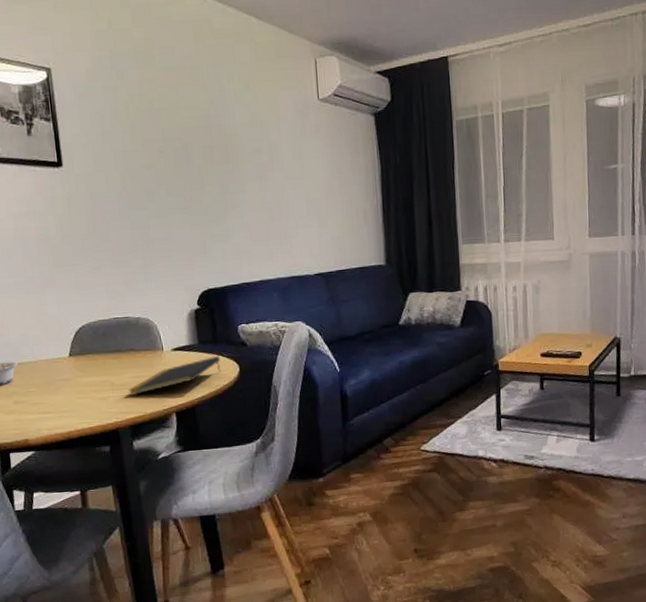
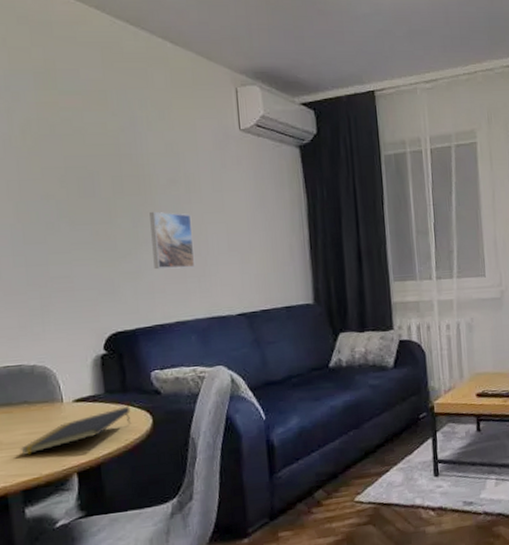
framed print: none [237,178,277,232] -> present [149,211,196,270]

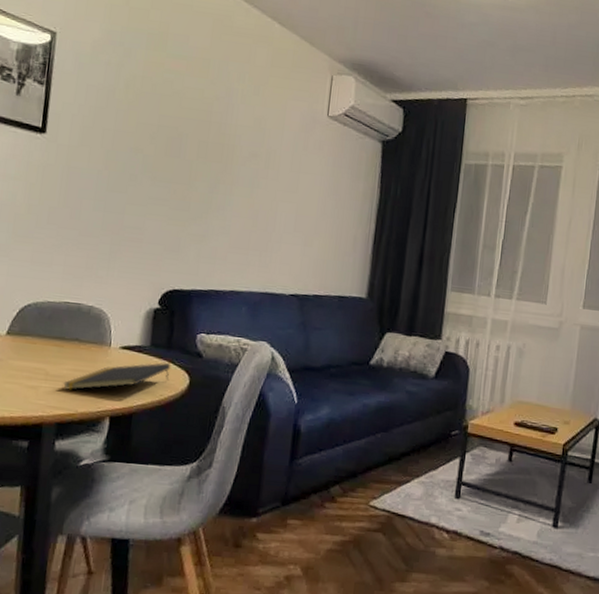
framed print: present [149,211,196,270] -> none [220,180,265,241]

